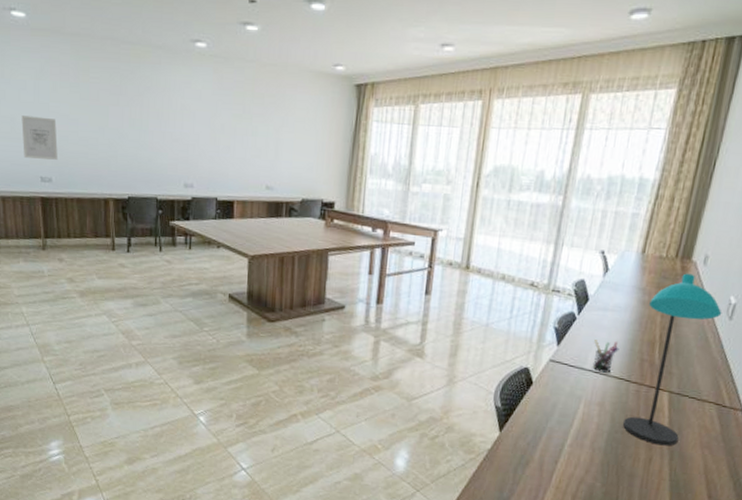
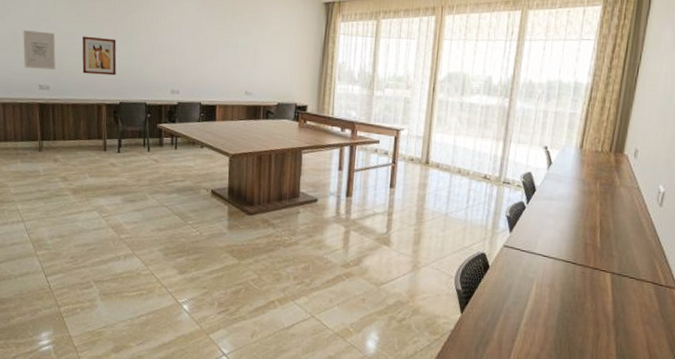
wall art: none [86,122,124,167] -> present [82,36,117,76]
pen holder: present [592,340,619,373] -> none [542,226,565,257]
desk lamp: present [623,273,722,446] -> none [572,165,653,323]

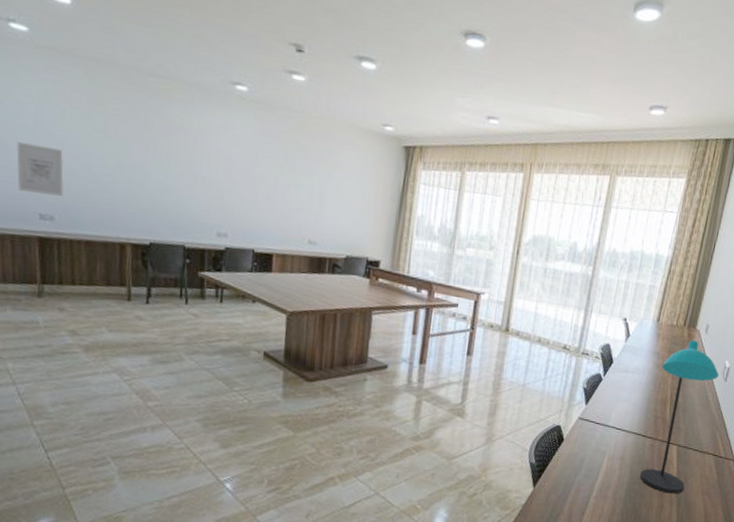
wall art: present [82,36,117,76] -> none [100,157,147,210]
desk lamp: none [572,165,653,323] -> present [640,340,719,494]

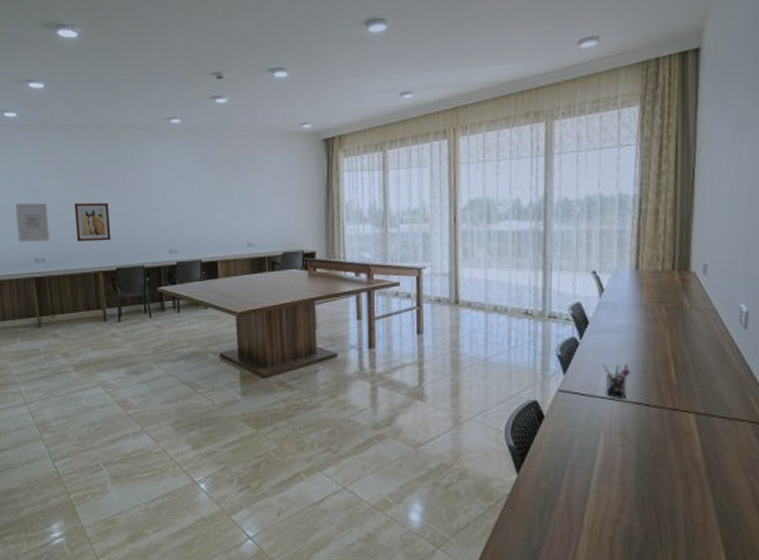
wall art: none [100,157,147,210] -> present [74,202,111,242]
pen holder: none [615,399,638,429] -> present [603,364,631,399]
desk lamp: present [640,340,719,494] -> none [651,285,735,474]

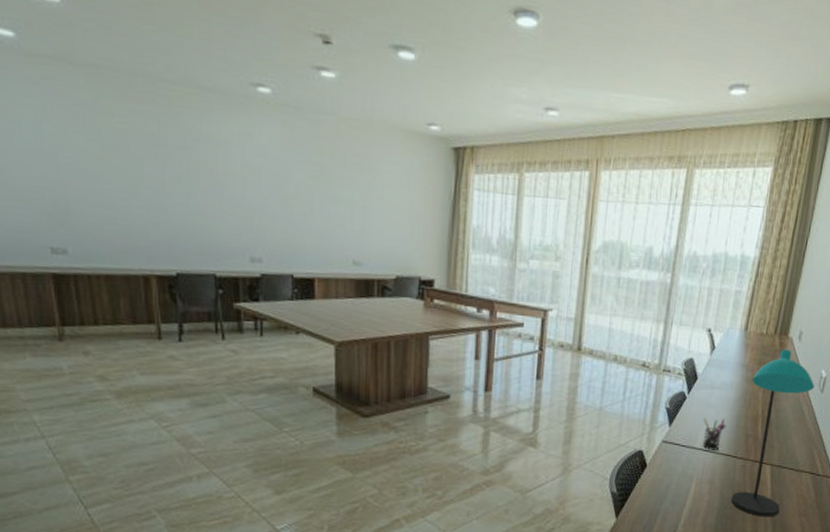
wall art: present [15,203,49,242] -> none [17,167,74,226]
wall art: present [74,202,111,242] -> none [113,179,168,237]
desk lamp: none [651,285,735,474] -> present [731,349,815,517]

